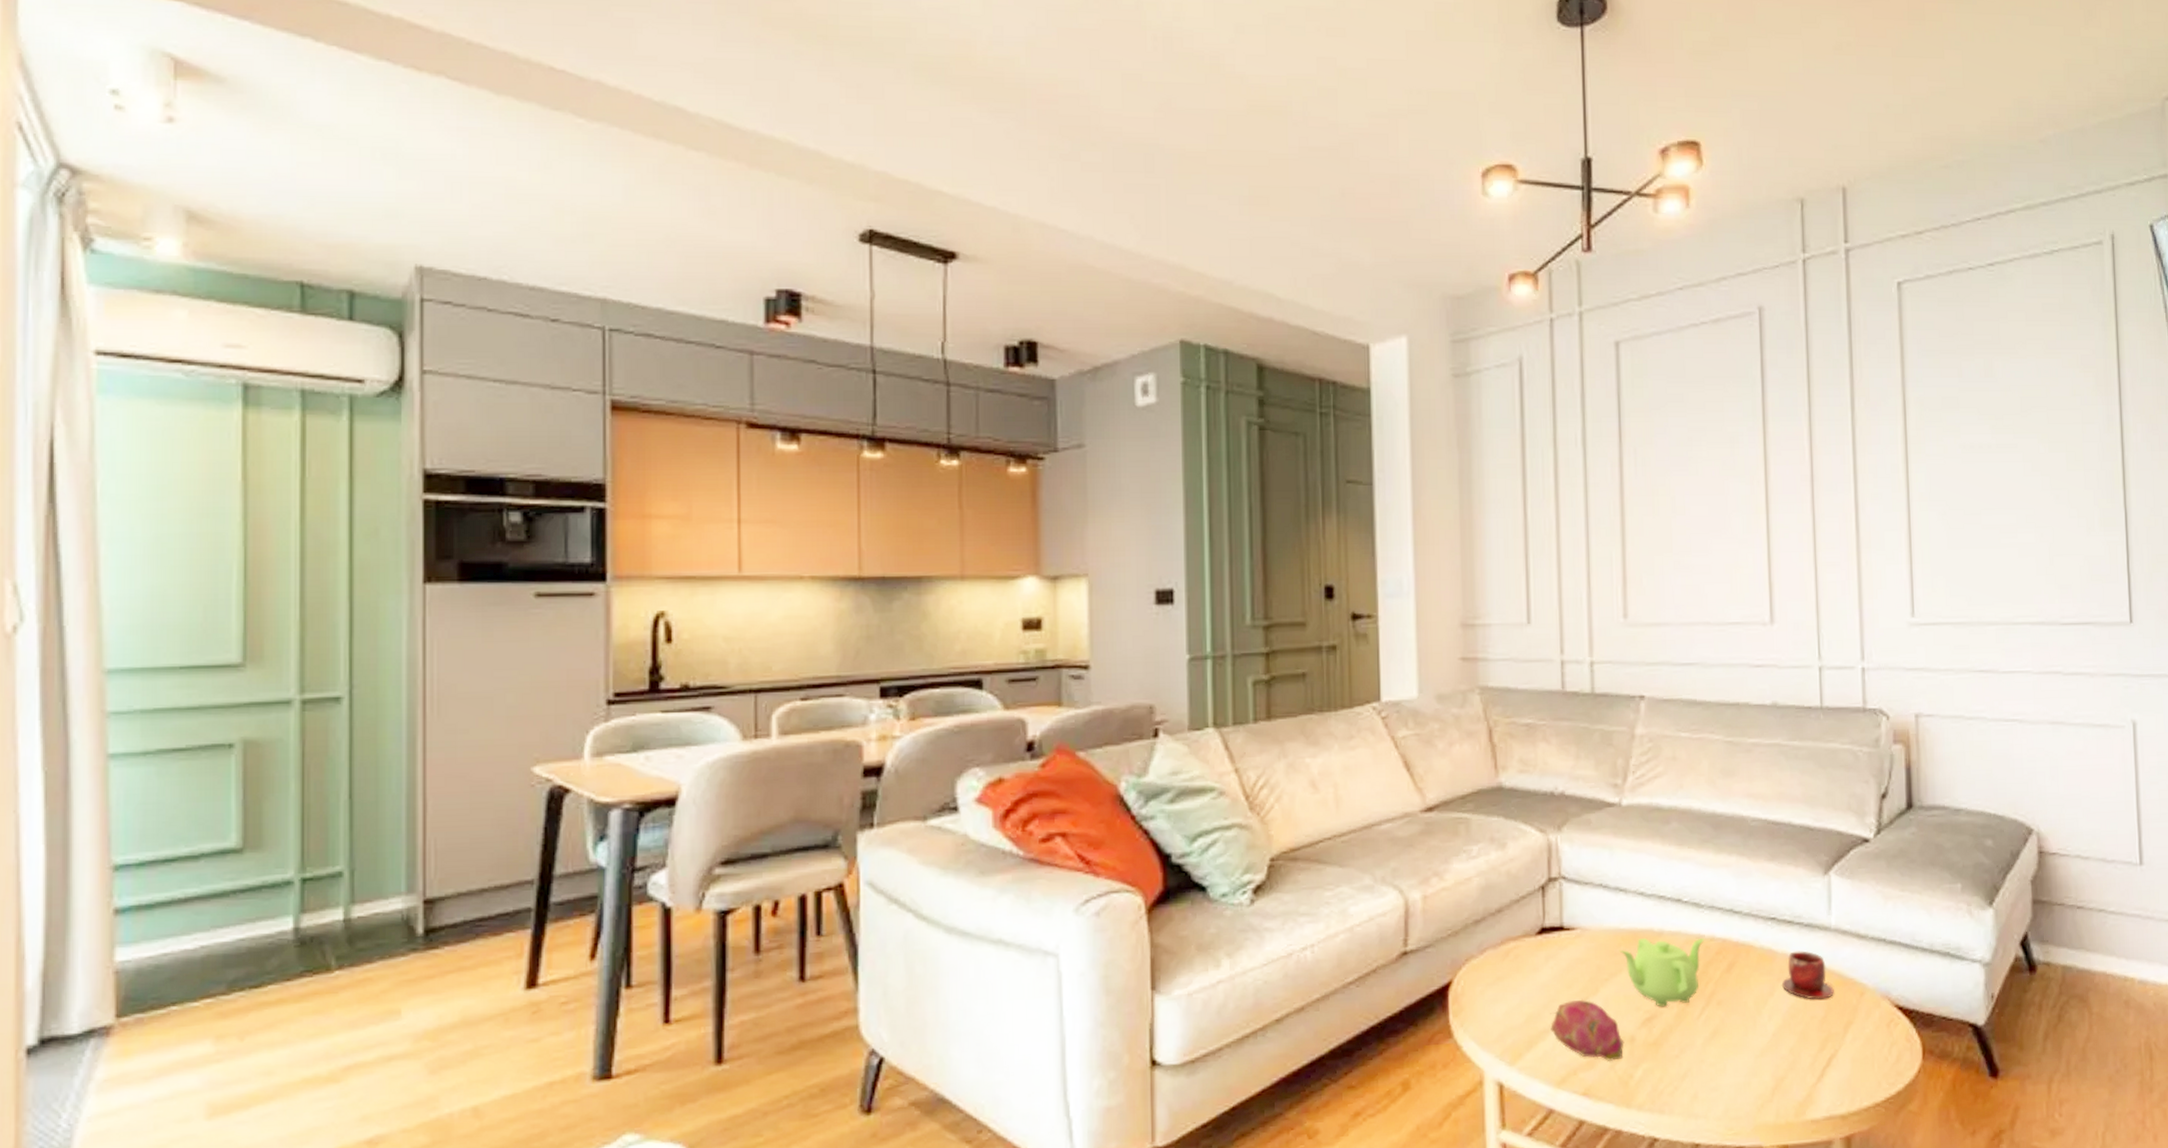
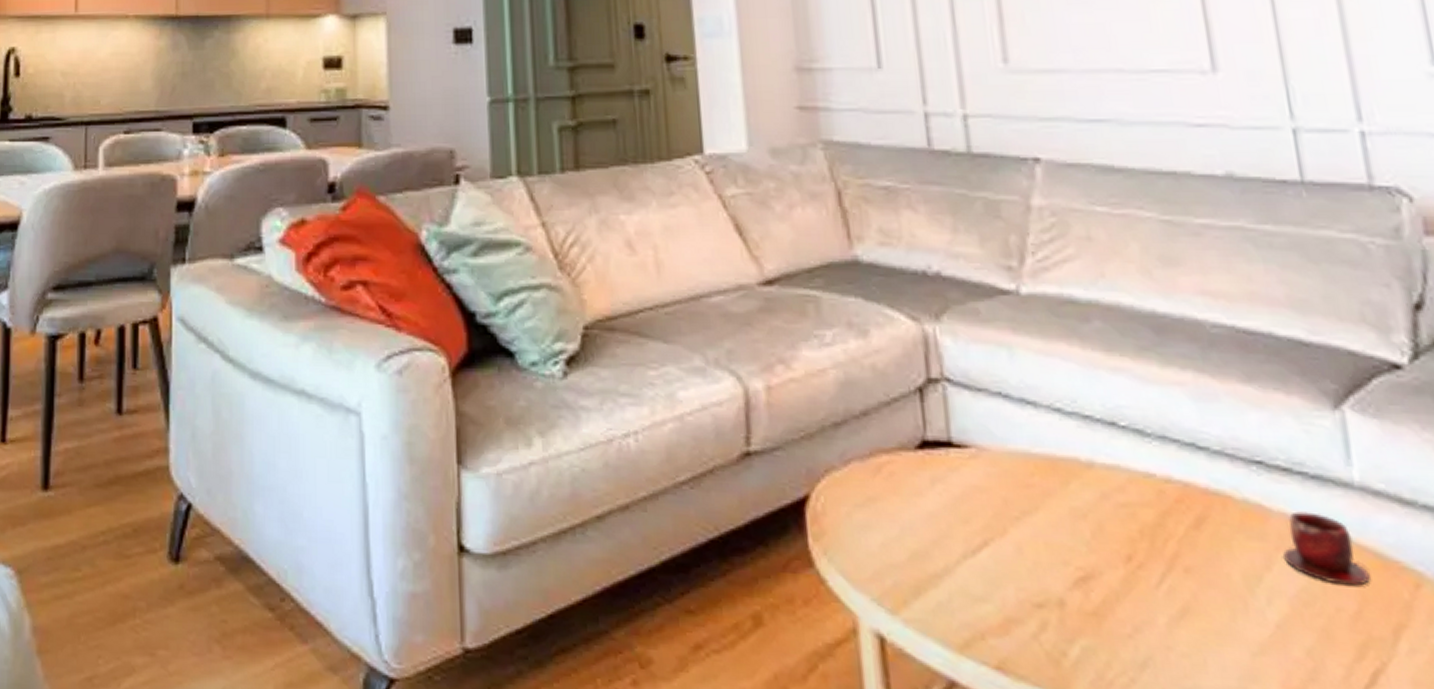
fruit: present [1550,999,1624,1061] -> none [944,540,1051,629]
teapot: present [1619,937,1704,1007] -> none [1032,468,1156,566]

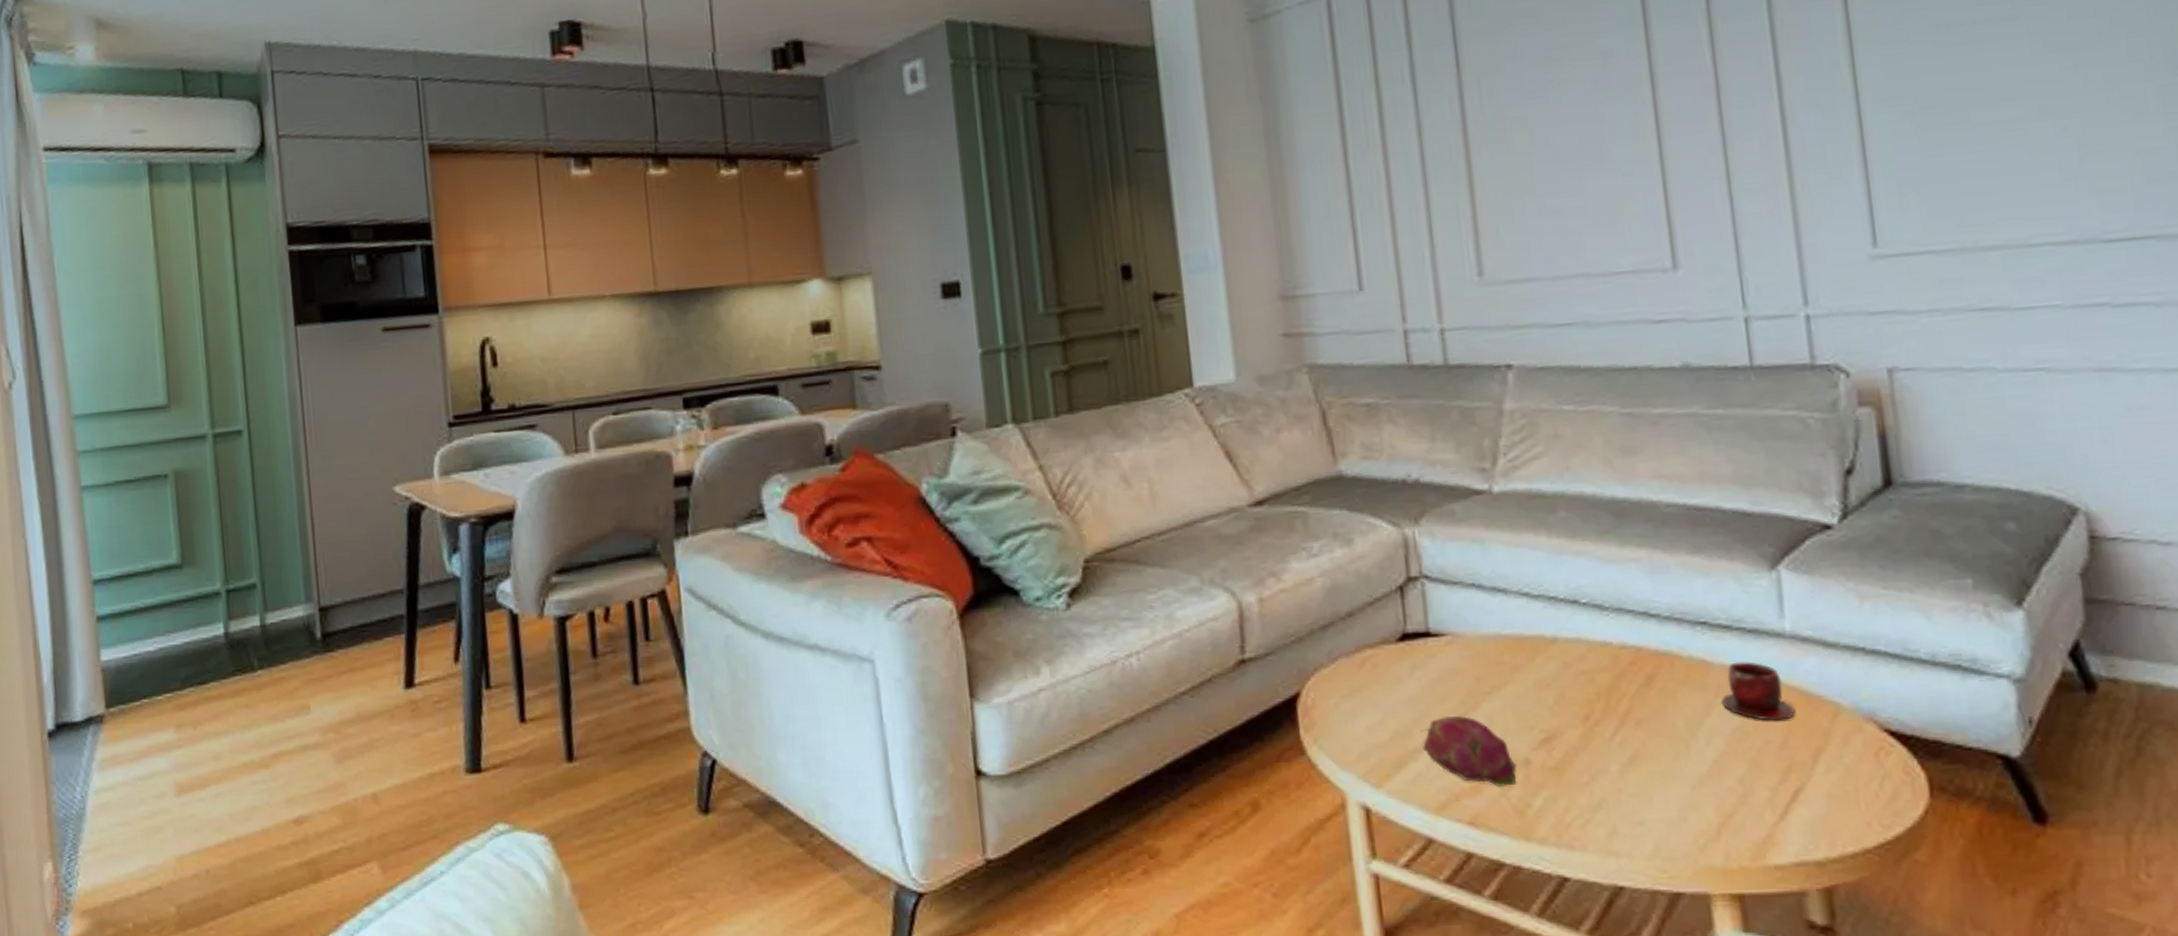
fruit: none [944,540,1051,629] -> present [1422,715,1517,787]

